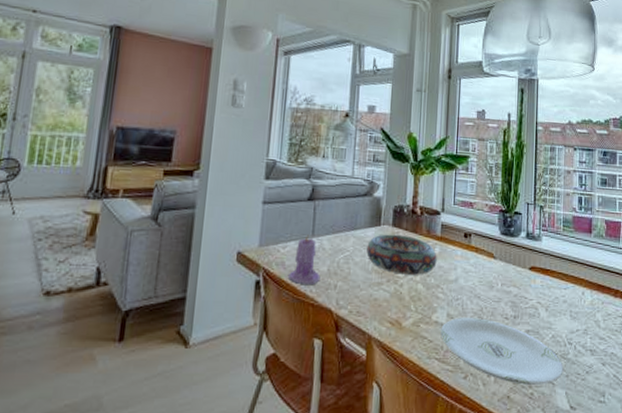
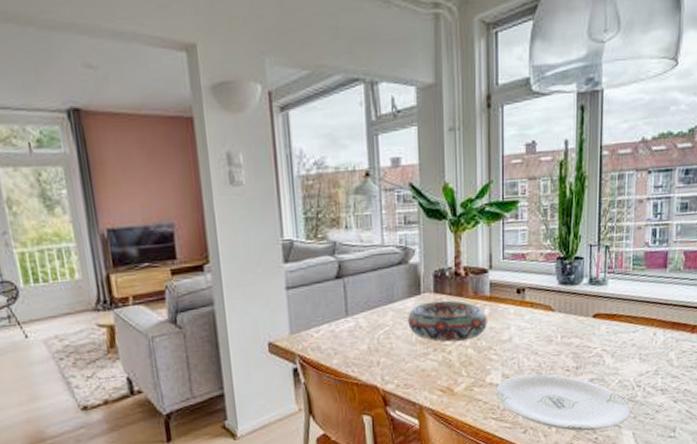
candle: present [287,234,321,284] -> none [326,314,361,366]

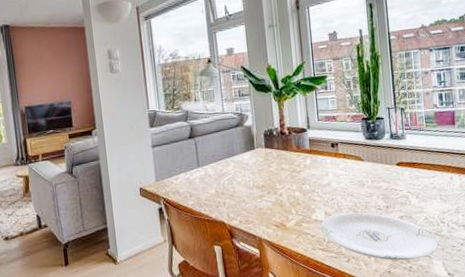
decorative bowl: present [408,300,487,342] -> none [246,154,310,187]

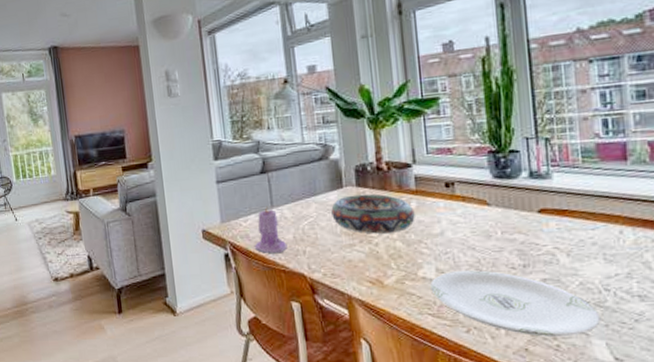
candle: none [183,166,211,206] -> present [254,206,288,253]
decorative bowl: none [246,154,310,187] -> present [331,194,415,234]

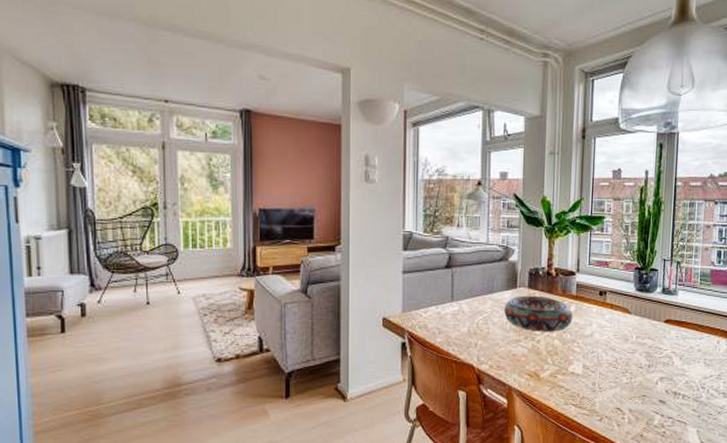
candle: present [254,206,288,253] -> none [431,299,462,344]
plate: present [430,270,601,337] -> none [577,368,696,425]

